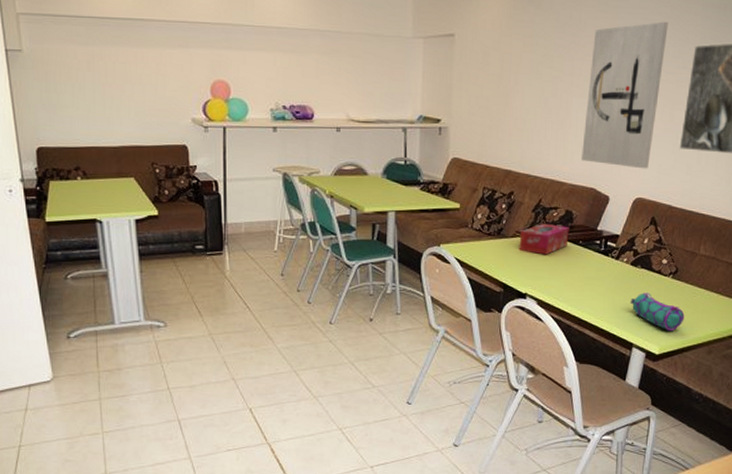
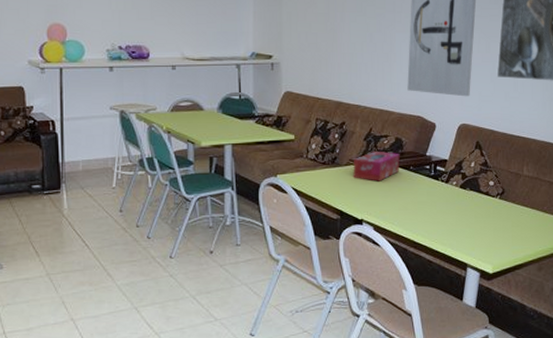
pencil case: present [630,291,685,332] -> none [461,212,514,251]

